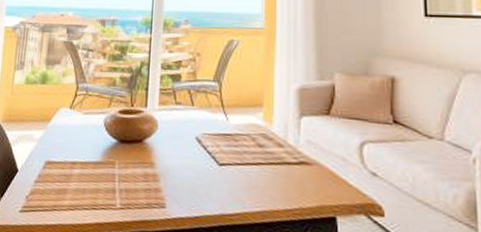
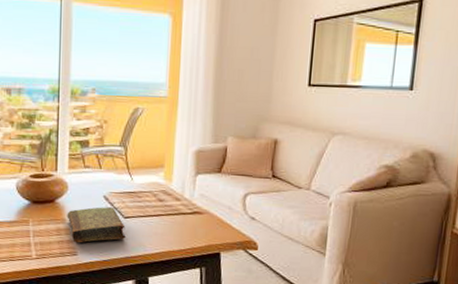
book: none [155,150,222,193] -> present [67,207,126,243]

